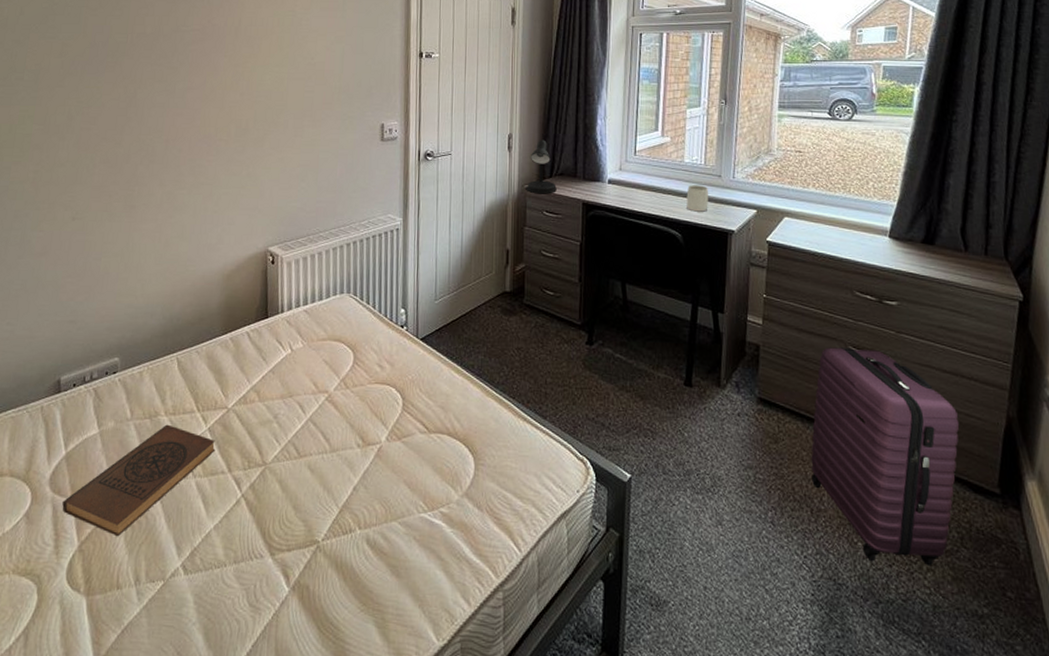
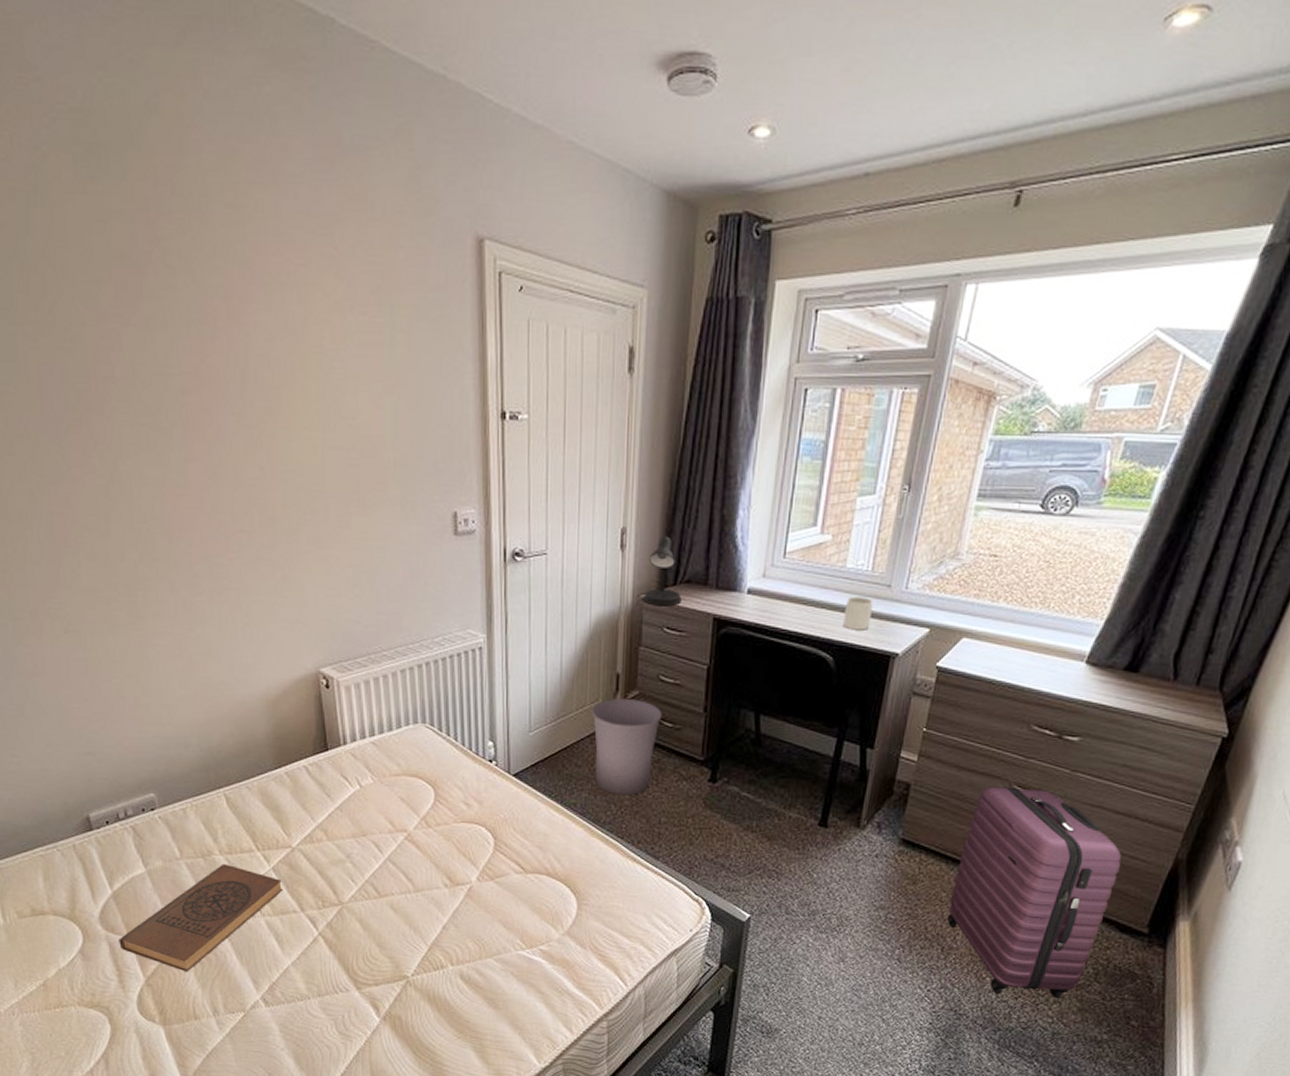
waste bin: none [486,270,545,358] -> present [591,698,662,796]

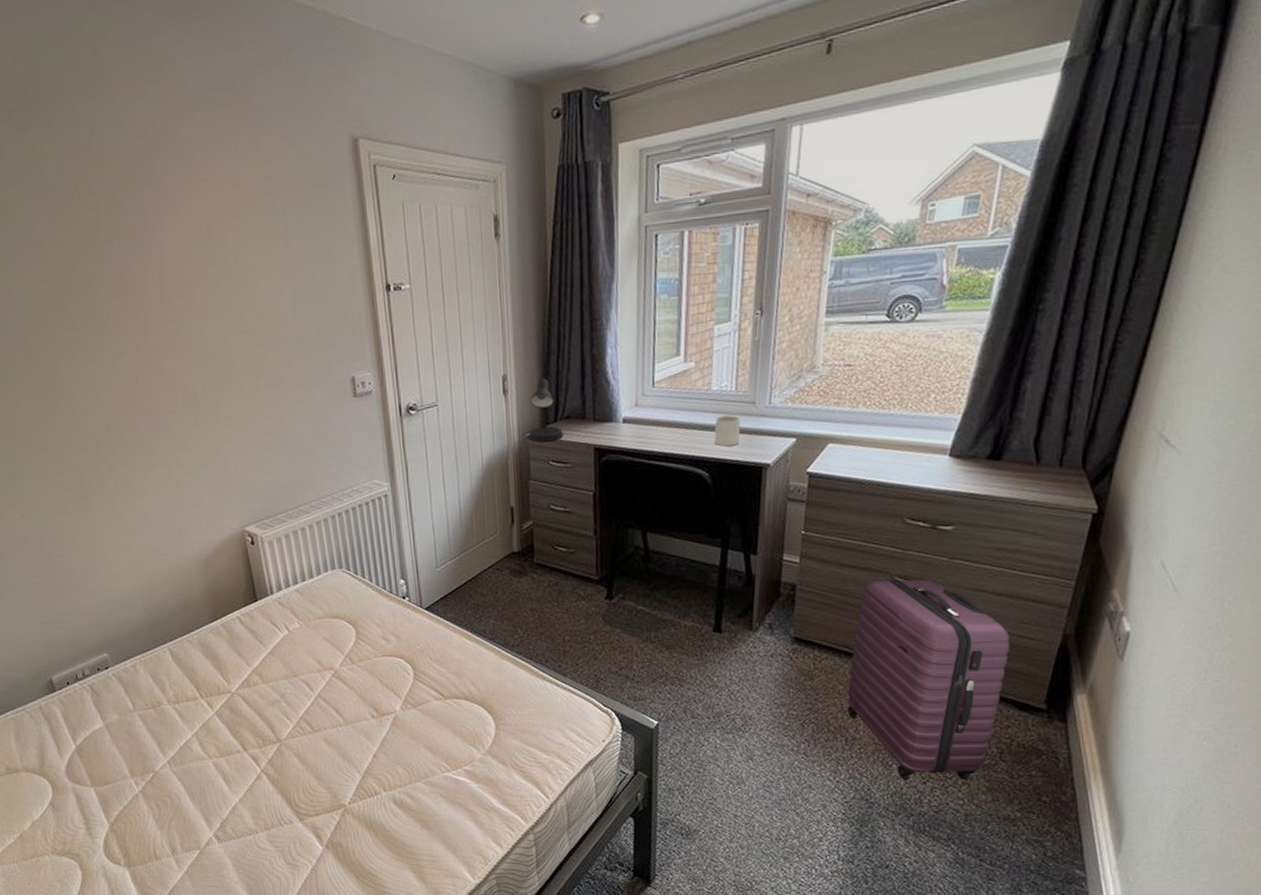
book: present [119,863,284,972] -> none [84,712,227,816]
waste bin: present [591,698,662,796] -> none [491,528,556,619]

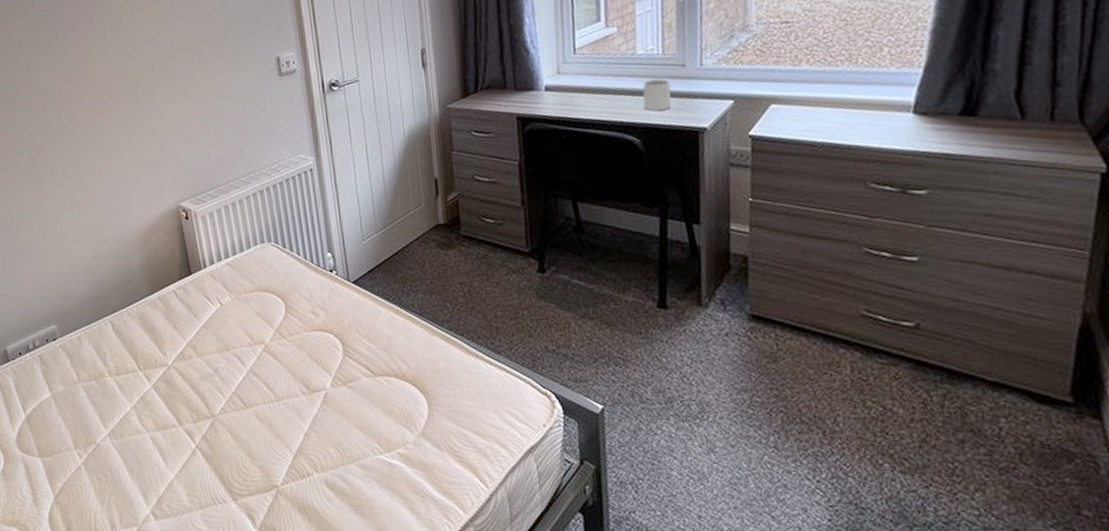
desk lamp: present [528,378,563,443] -> none [448,50,485,113]
suitcase: present [848,579,1011,781] -> none [820,249,1017,486]

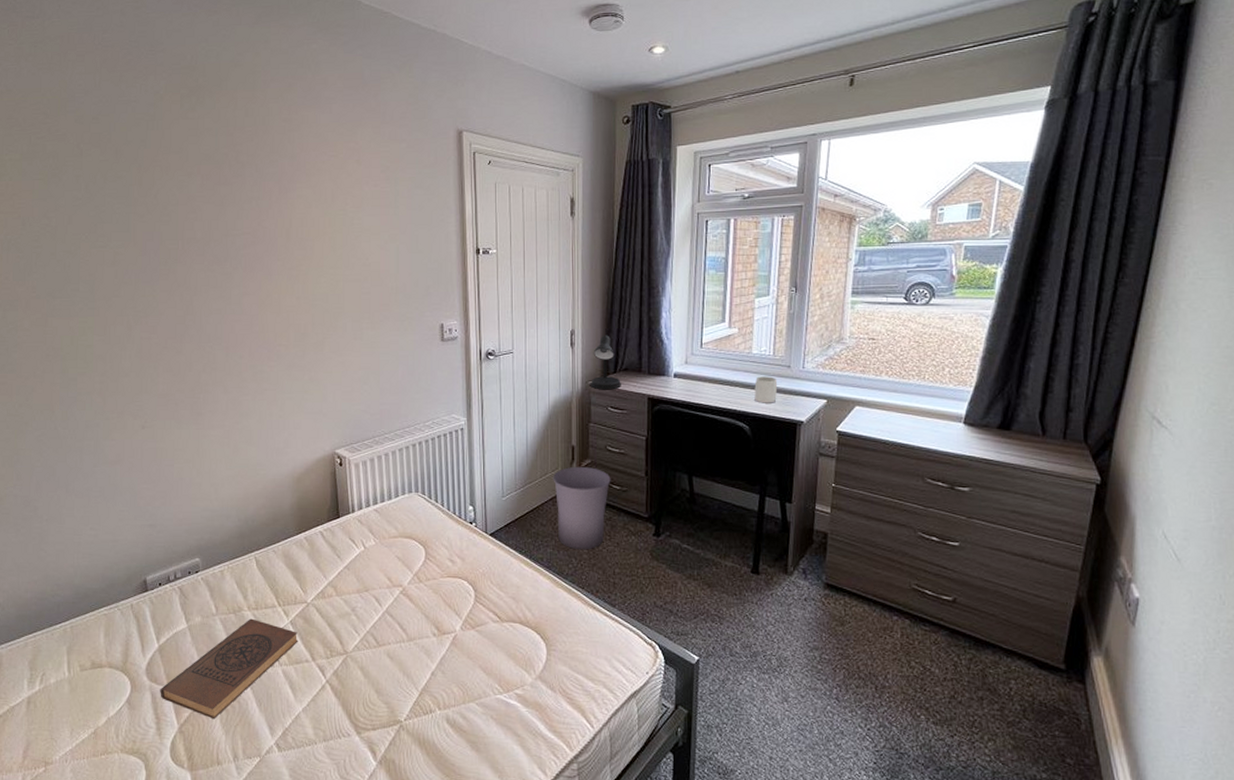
book: none [32,384,163,489] -> present [160,618,299,720]
waste bin: none [416,200,483,293] -> present [553,466,611,550]
desk lamp: none [448,50,485,113] -> present [591,335,621,390]

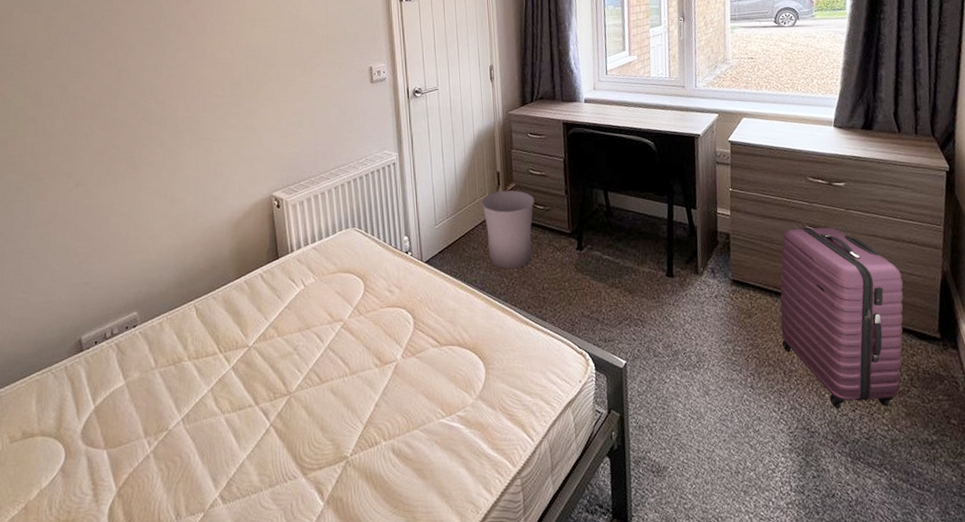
book: present [160,618,299,720] -> none [96,368,241,478]
desk lamp: present [591,335,621,390] -> none [510,68,538,119]
mug: present [754,376,778,403] -> none [655,96,676,121]
suitcase: none [876,534,1028,737] -> present [780,227,904,410]

